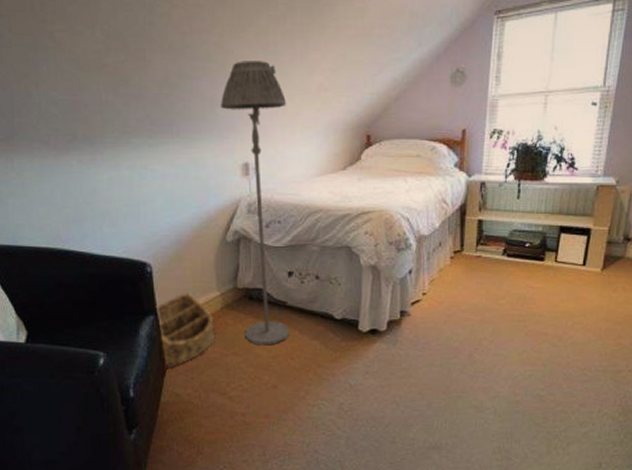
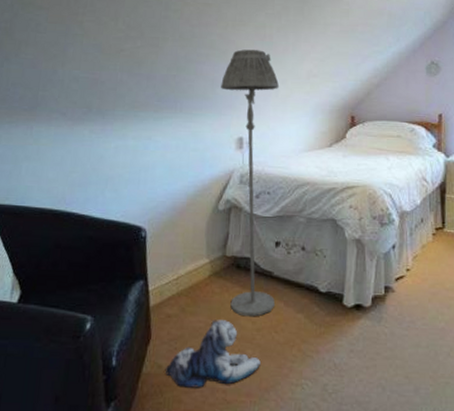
basket: present [155,293,215,367] -> none [146,259,202,335]
plush toy: none [183,350,277,413] -> present [165,320,261,388]

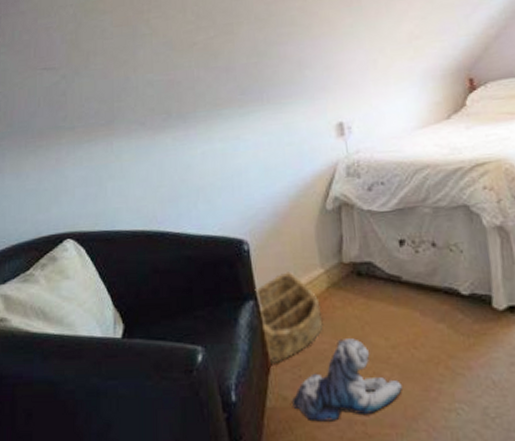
basket: none [146,259,202,335] -> present [254,271,323,363]
floor lamp: present [221,49,280,317] -> none [309,18,409,333]

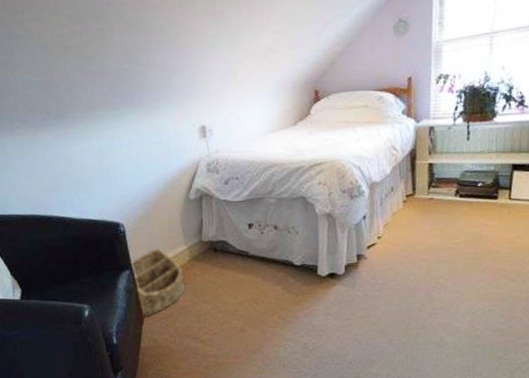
plush toy: present [291,338,402,422] -> none [160,298,245,356]

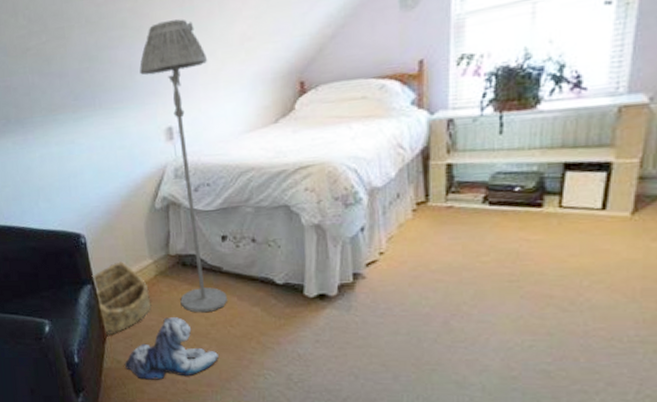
plush toy: none [160,298,245,356] -> present [124,317,218,380]
floor lamp: none [176,29,253,293] -> present [139,19,227,313]

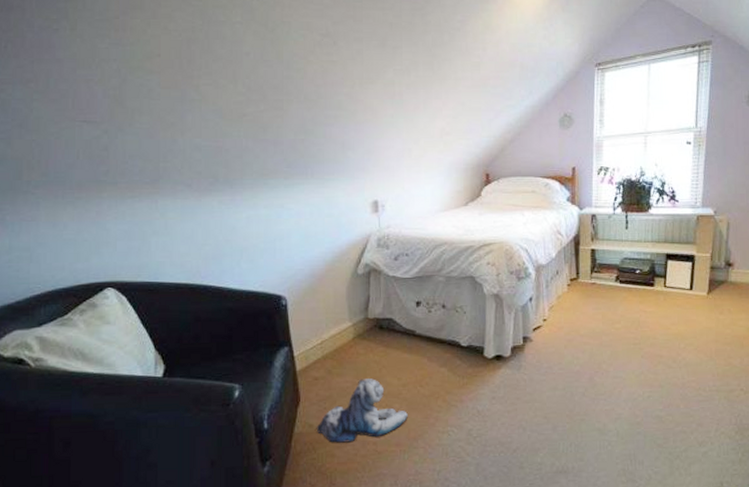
basket: present [91,261,152,334] -> none [290,324,348,398]
floor lamp: present [139,19,227,313] -> none [352,109,418,374]

